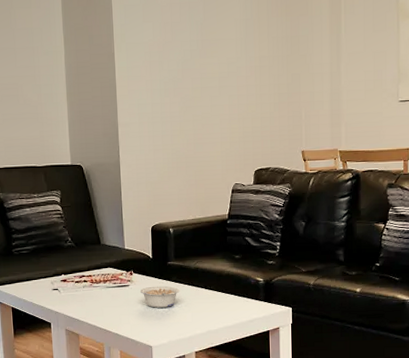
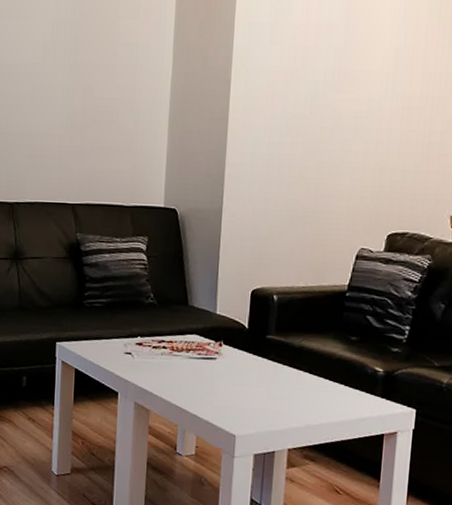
legume: present [140,286,180,308] -> none [228,362,278,391]

